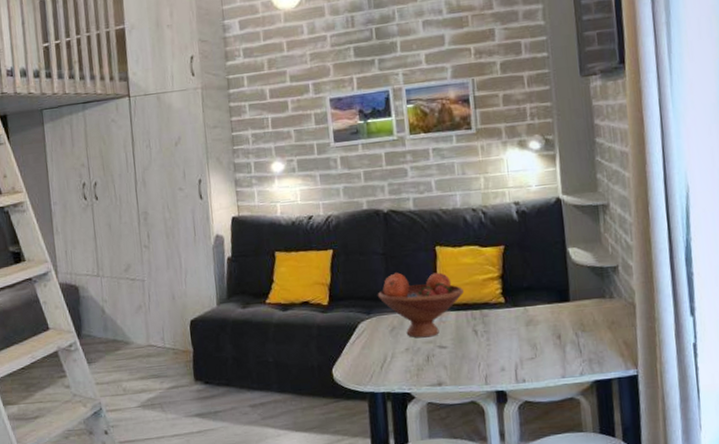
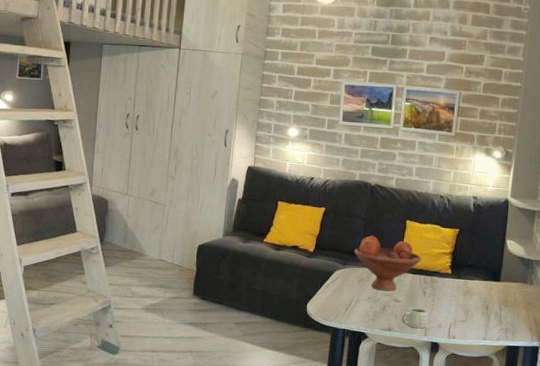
mug: none [452,351,488,377] -> present [401,307,429,329]

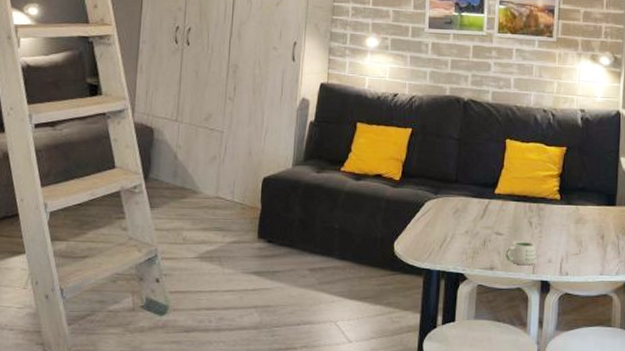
fruit bowl: present [353,235,422,292] -> none [446,158,526,223]

